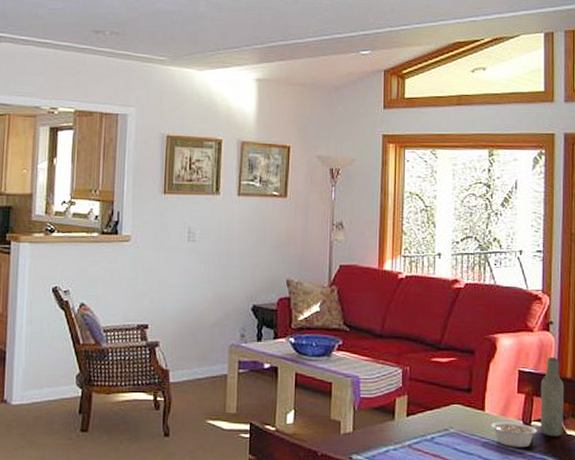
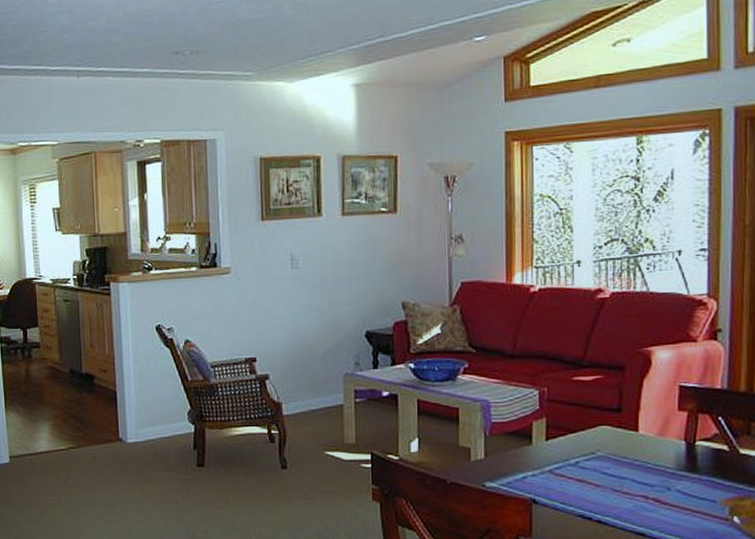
legume: present [490,422,539,448] -> none [645,443,706,470]
bottle: present [540,356,565,437] -> none [706,368,737,457]

